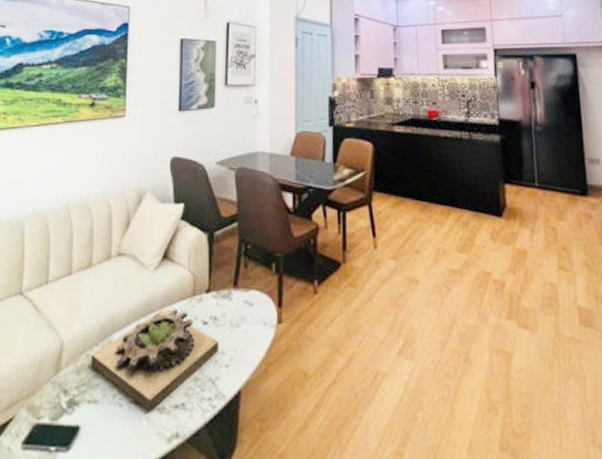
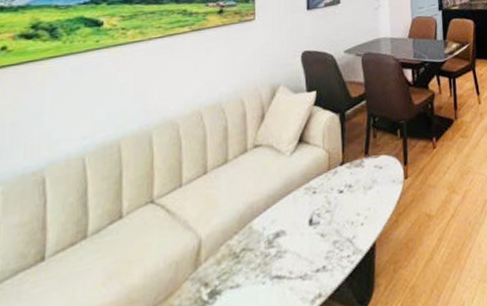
succulent planter: present [91,309,218,412] -> none [232,185,354,282]

